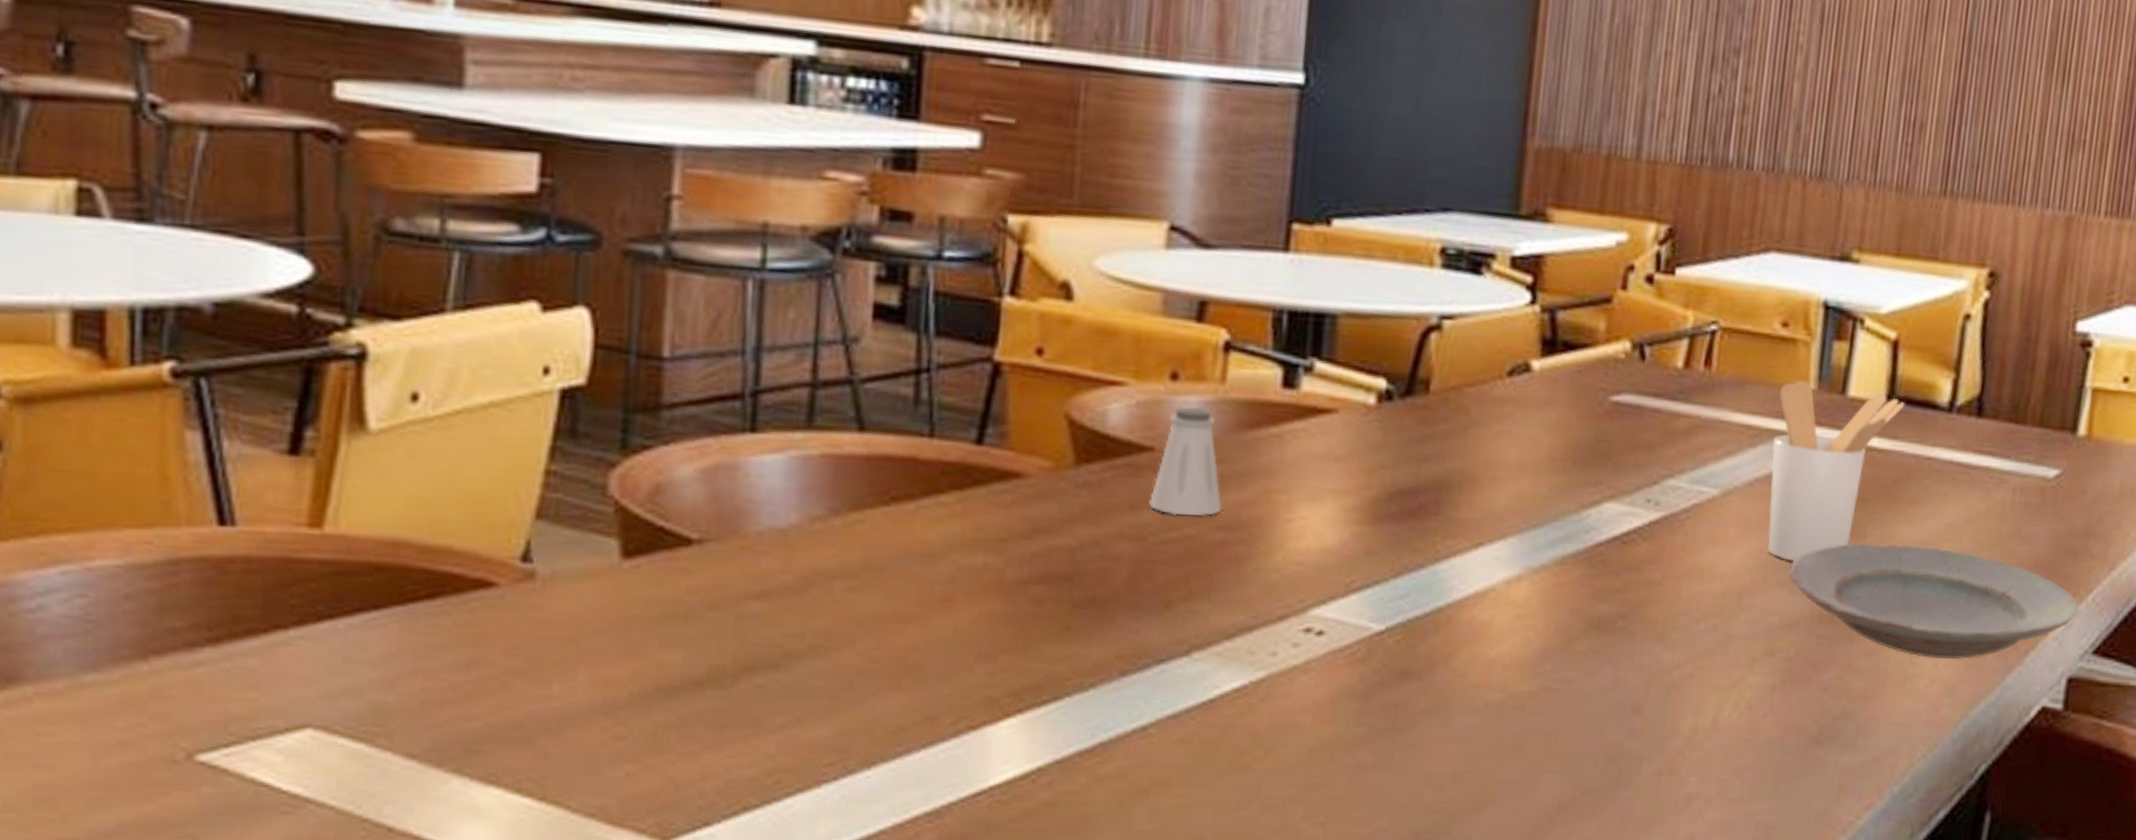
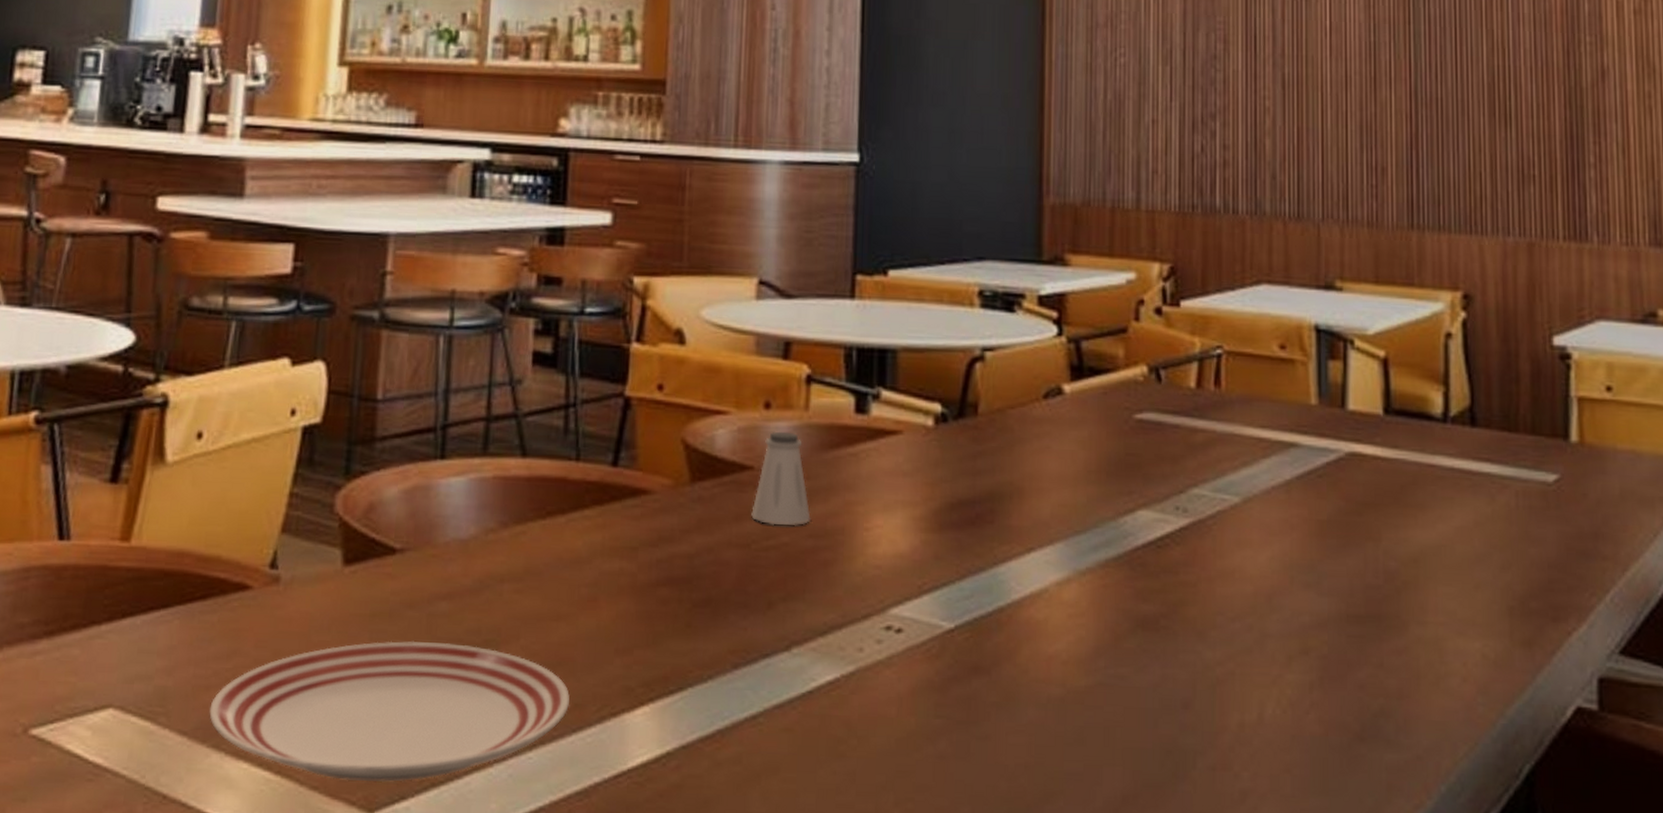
dinner plate: none [446,646,919,806] -> present [209,640,570,782]
utensil holder: present [1766,380,1905,562] -> none [1284,396,1402,564]
plate: present [1787,542,2079,659] -> none [1311,545,1598,658]

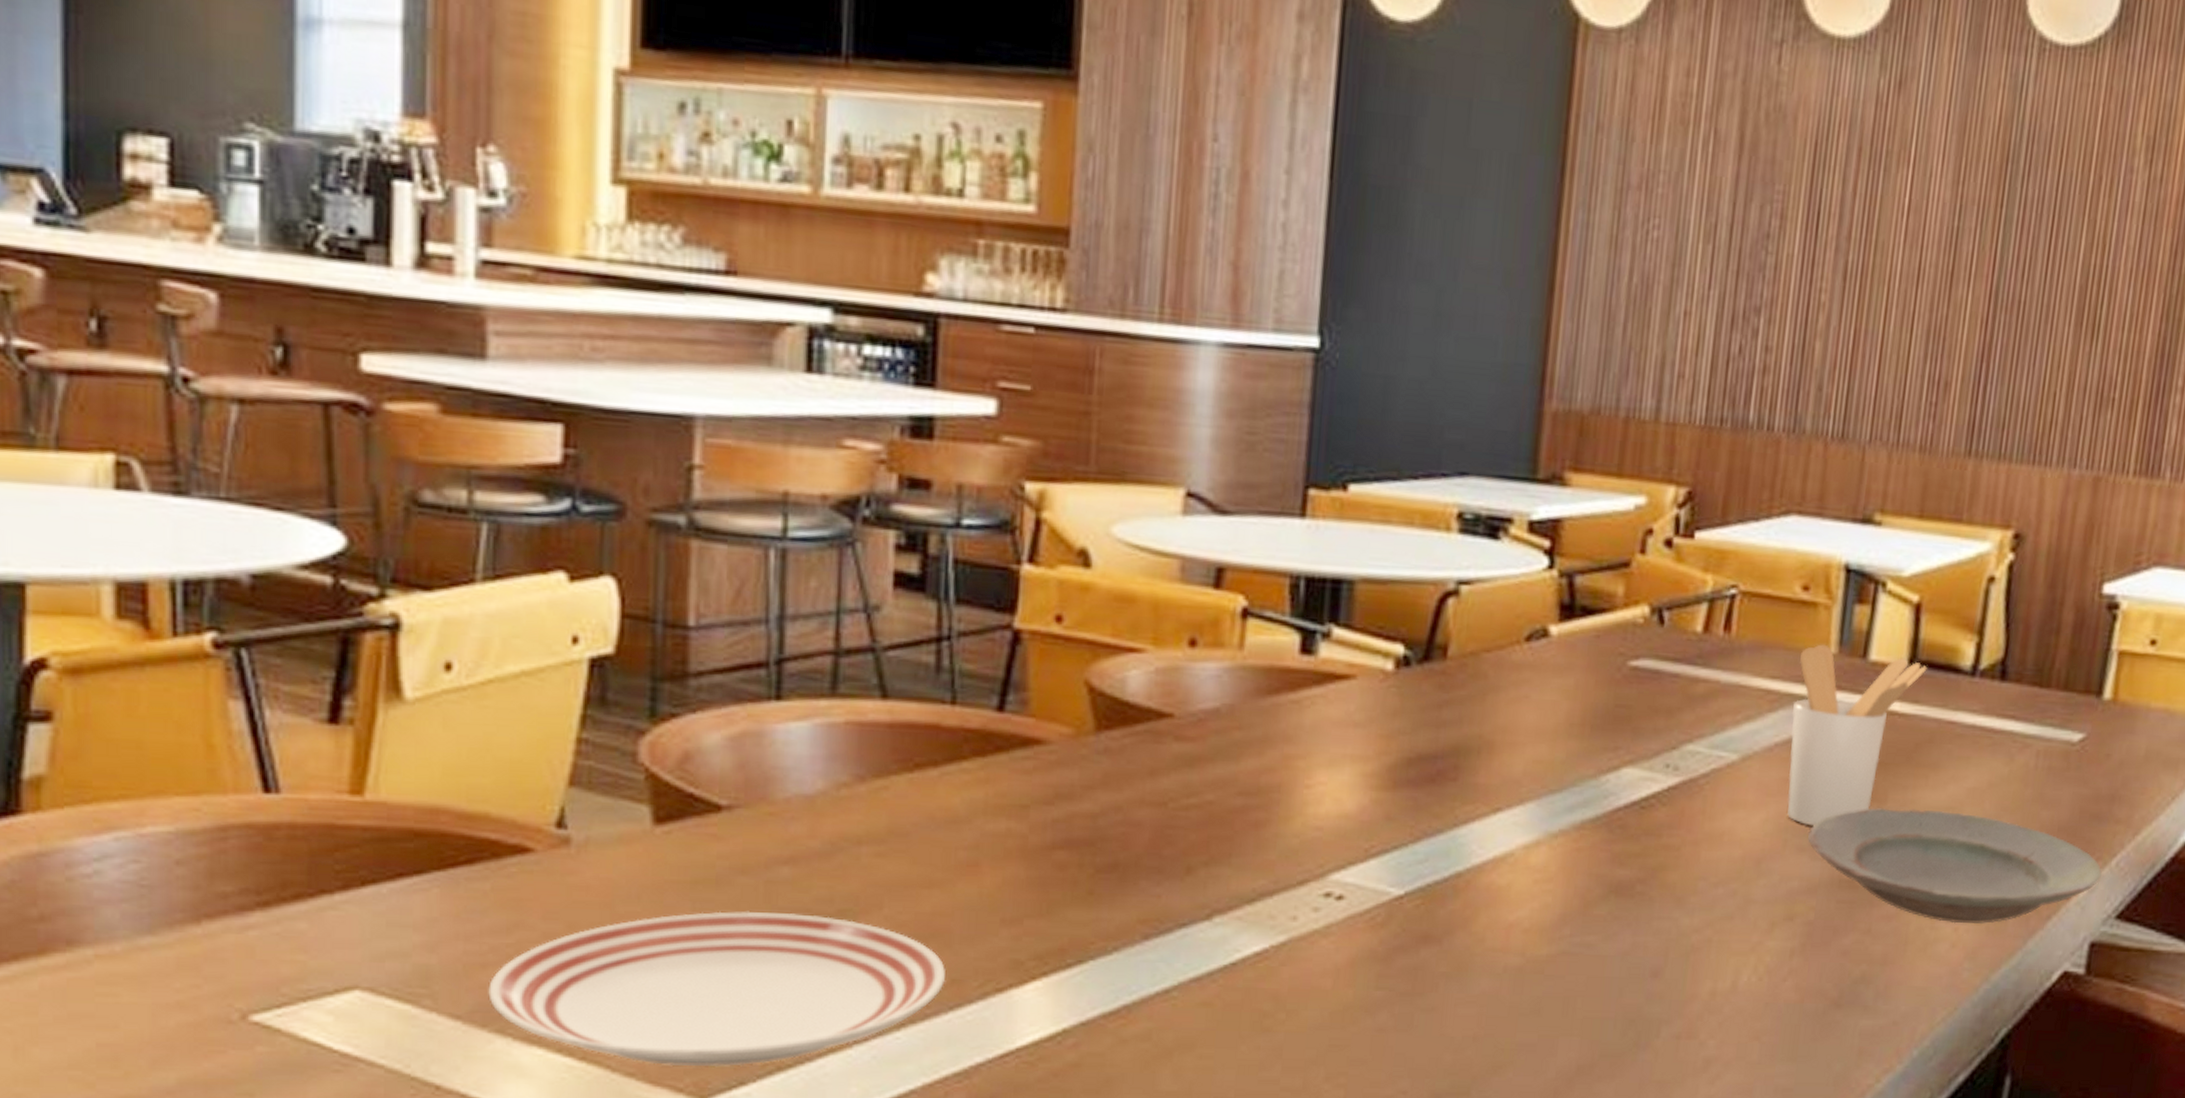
saltshaker: present [751,431,811,525] -> none [1169,673,1242,781]
utensil holder: none [1284,396,1402,564] -> present [1786,644,1927,826]
plate: none [1311,545,1598,658] -> present [1807,807,2102,924]

